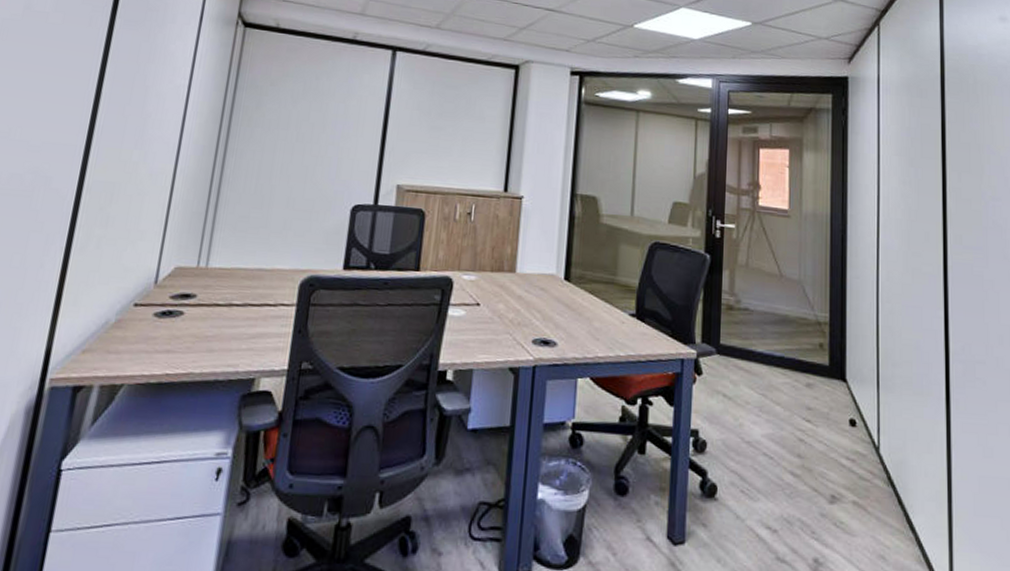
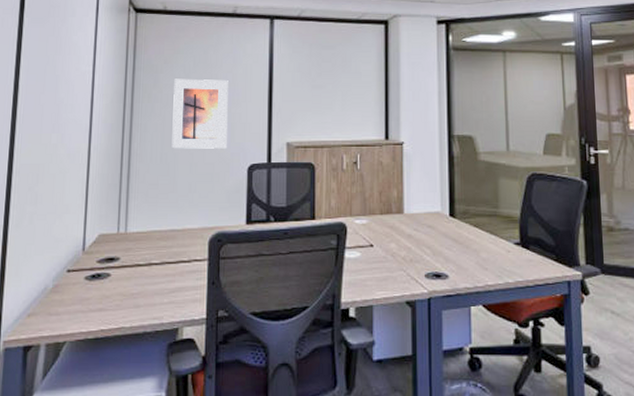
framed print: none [269,103,340,185] -> present [172,78,228,149]

